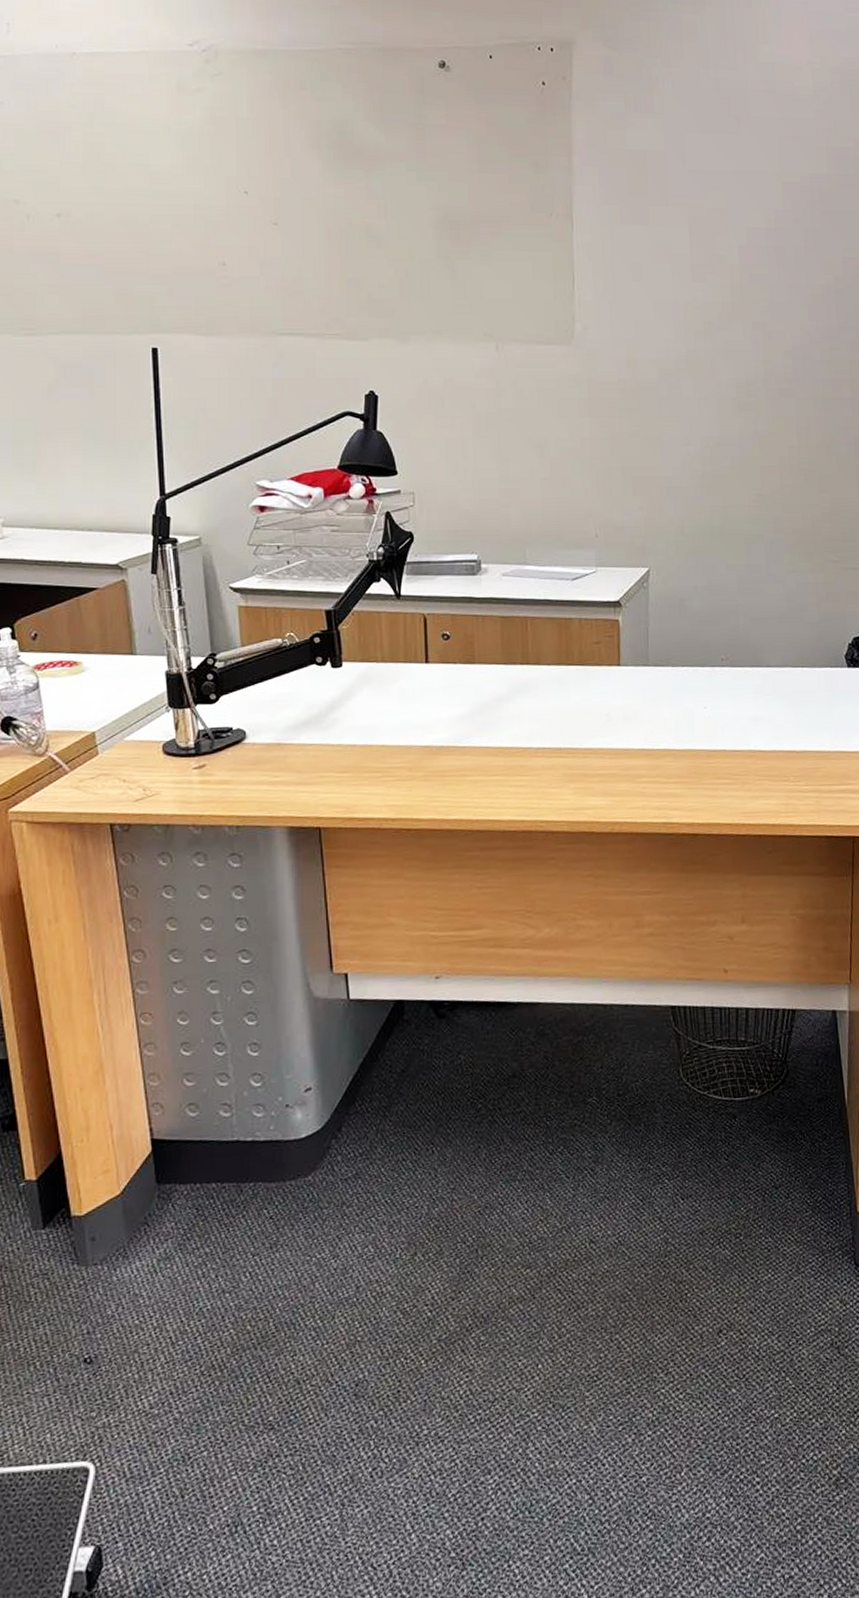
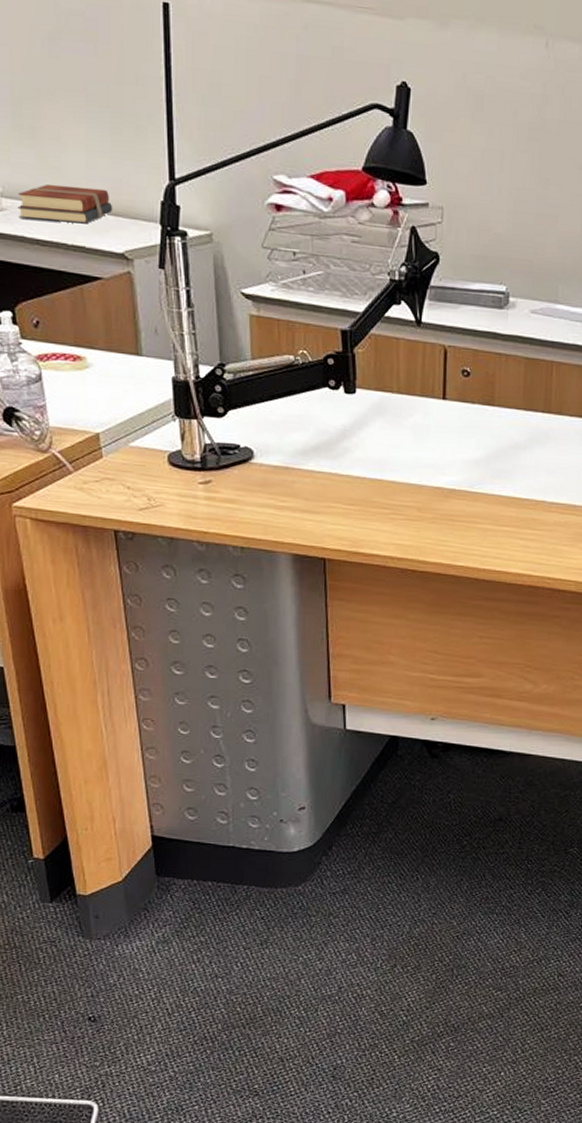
books: none [18,510,108,543] -> present [17,183,113,224]

